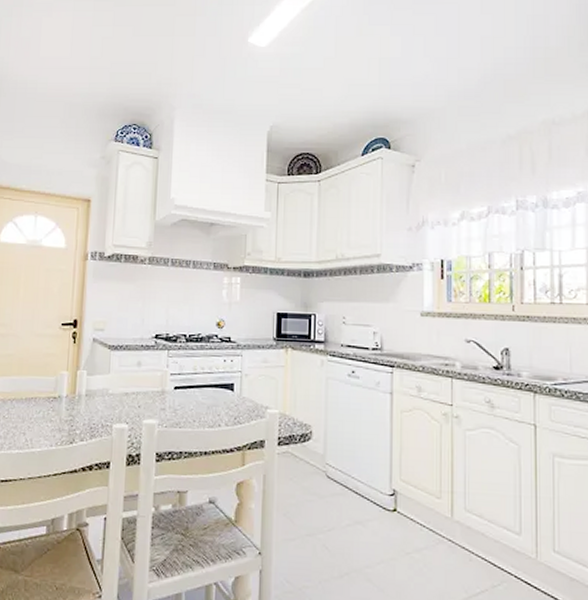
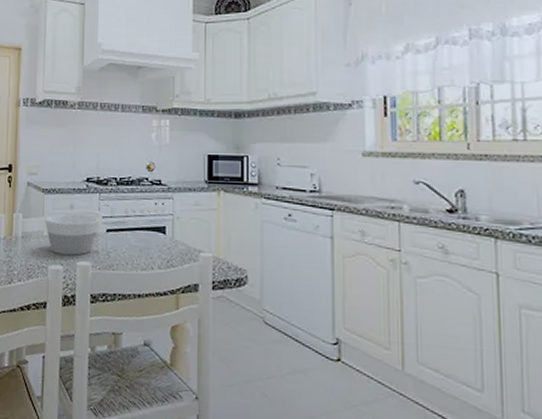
bowl: none [110,370,168,413] -> present [44,213,100,255]

